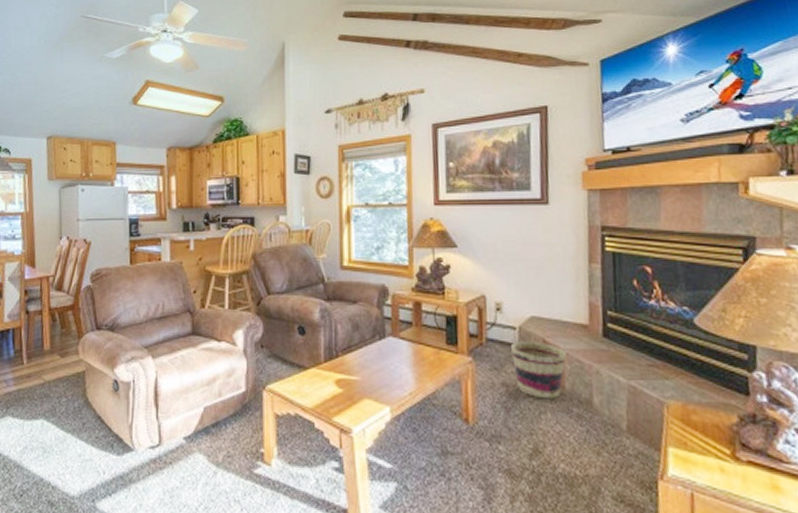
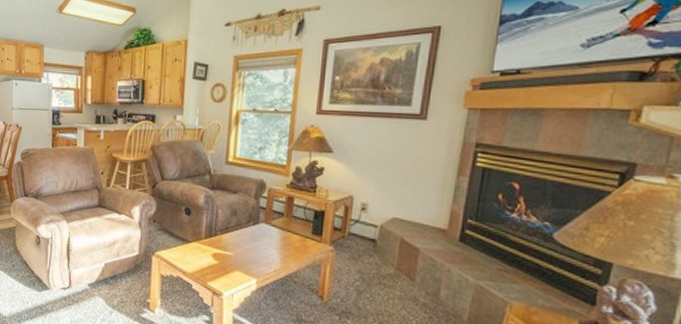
basket: present [511,341,567,399] -> none [370,237,422,289]

